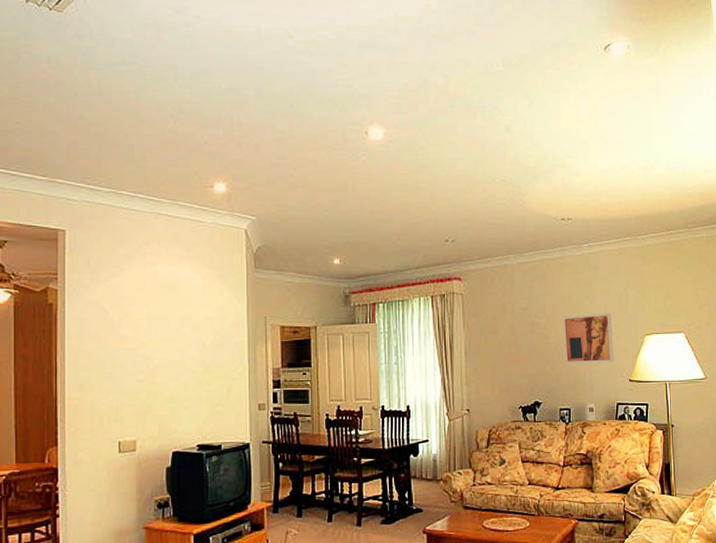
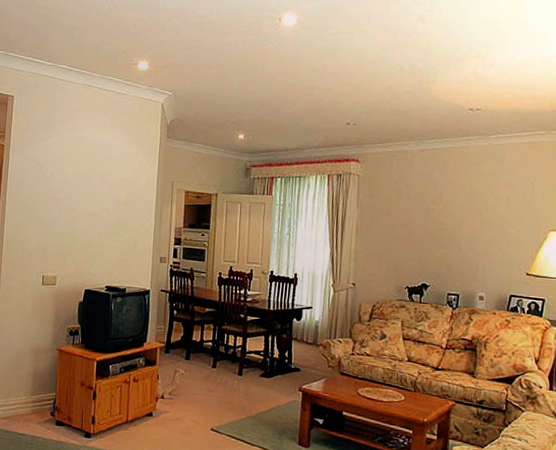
wall art: present [562,313,614,365] -> none [458,204,514,255]

